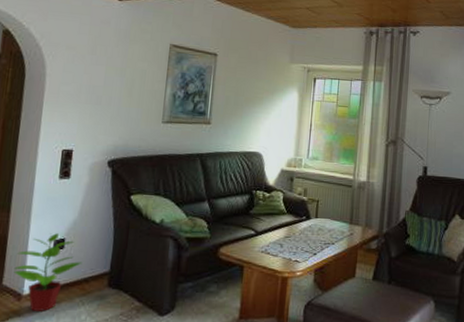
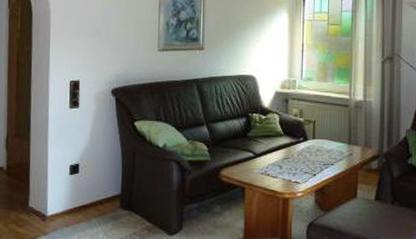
potted plant: present [13,233,83,311] -> none [37,159,96,231]

